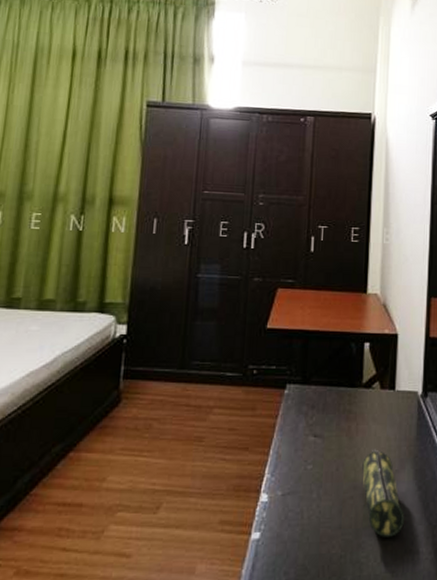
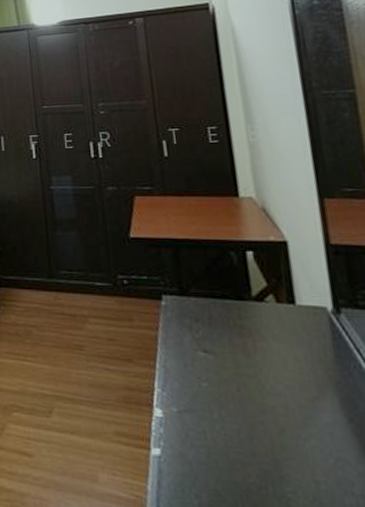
pencil case: present [362,449,404,537] -> none [268,370,337,474]

